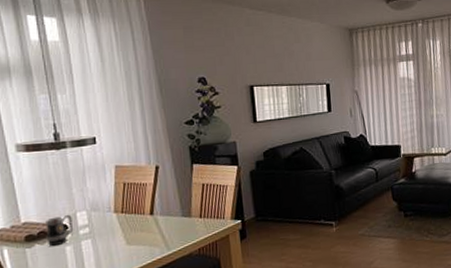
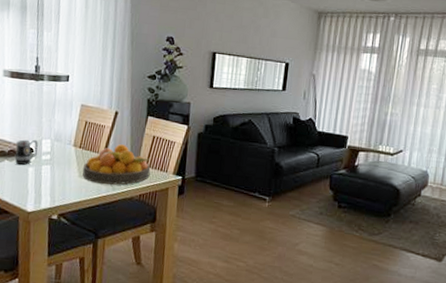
fruit bowl: none [130,199,206,247] -> present [82,144,151,185]

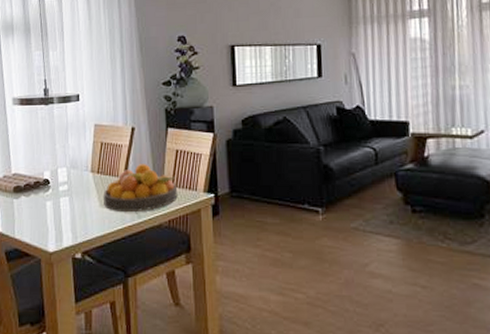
mug: present [14,139,38,166] -> none [31,169,55,200]

